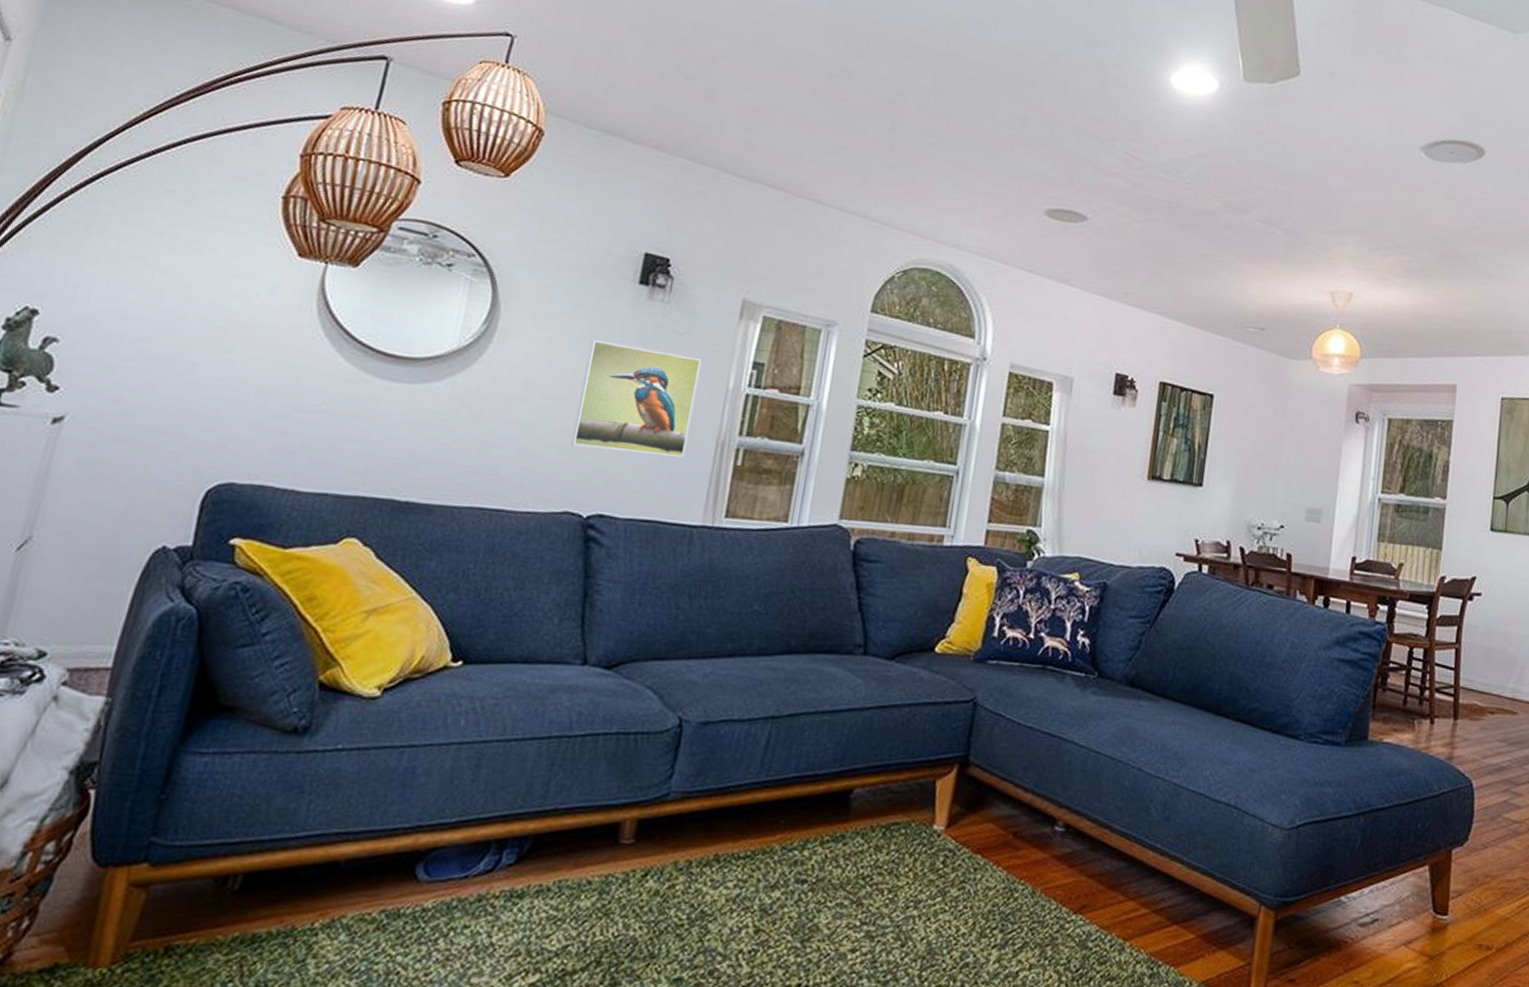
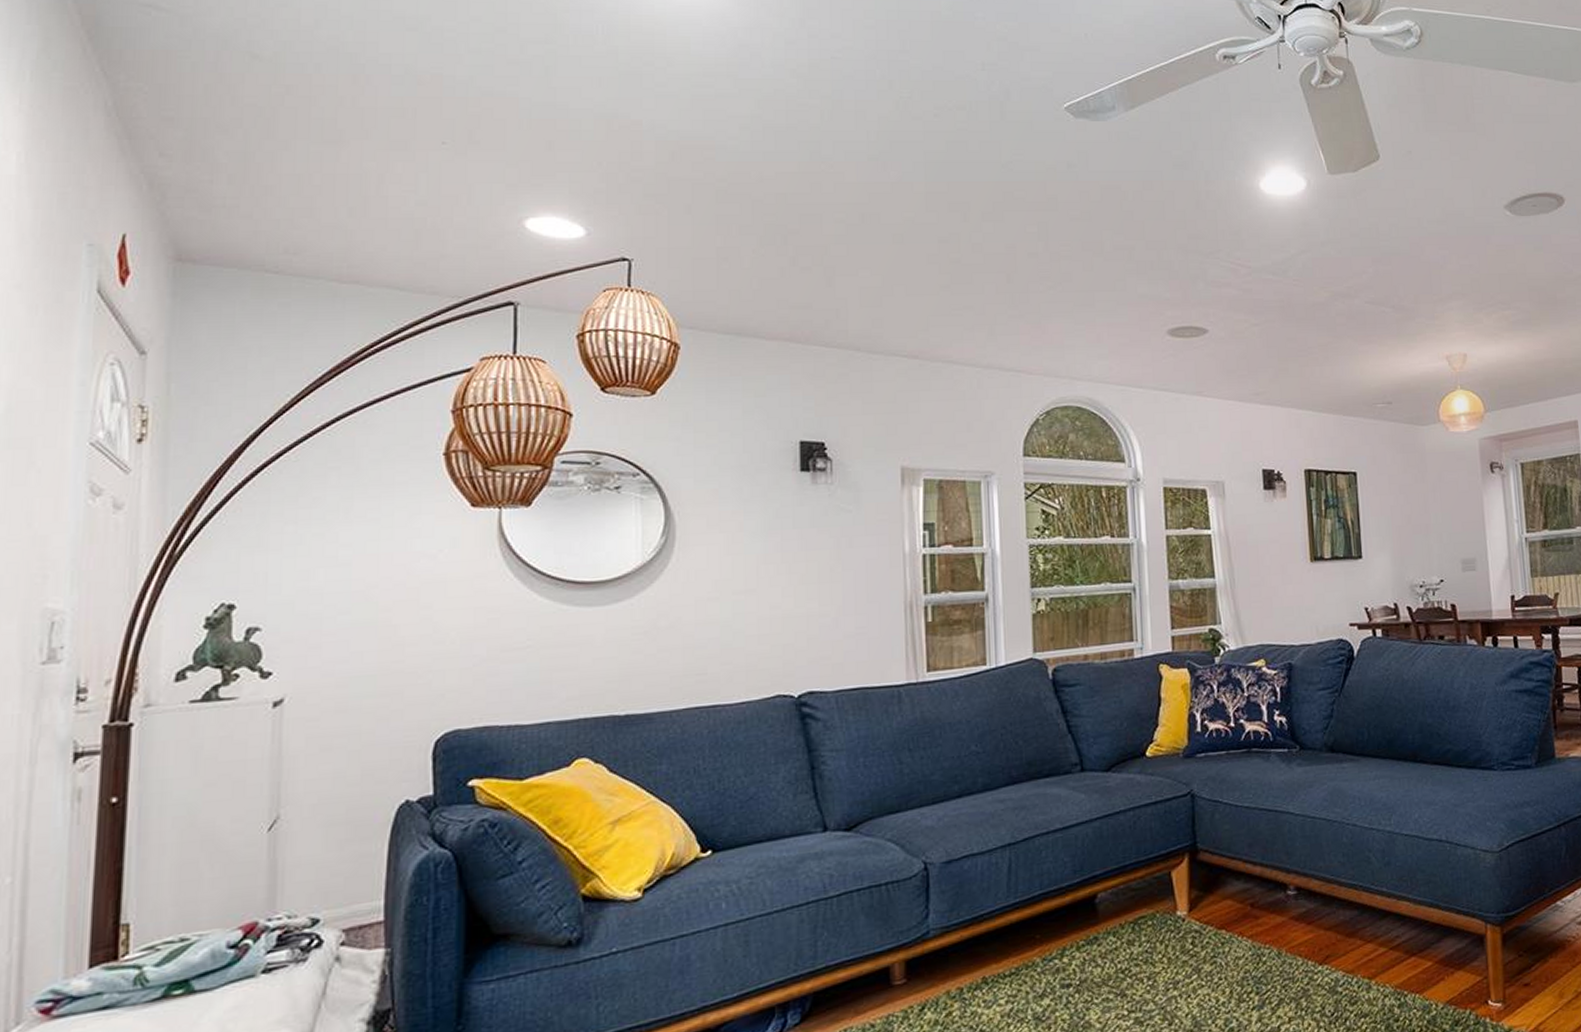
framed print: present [570,340,702,457] -> none [767,530,877,633]

